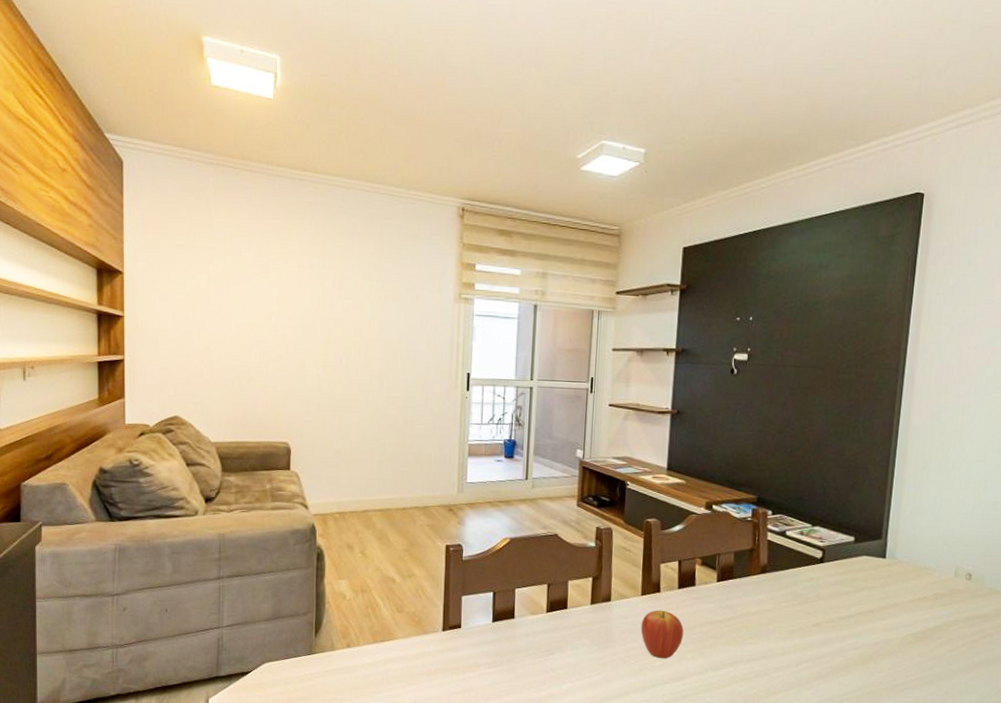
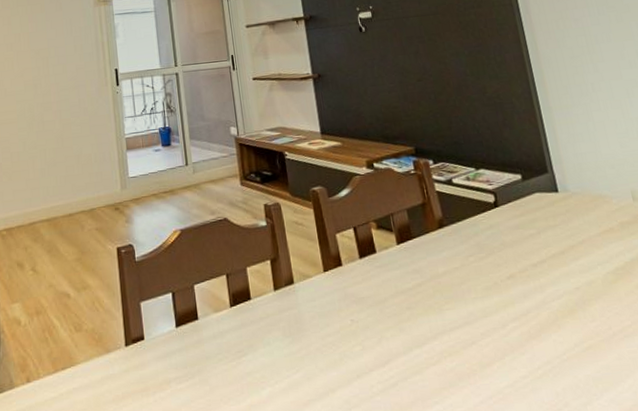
fruit: present [640,610,684,658] -> none [330,285,378,342]

